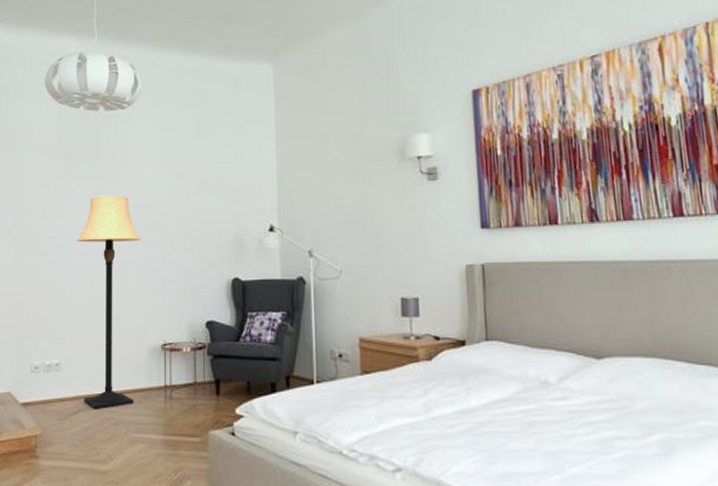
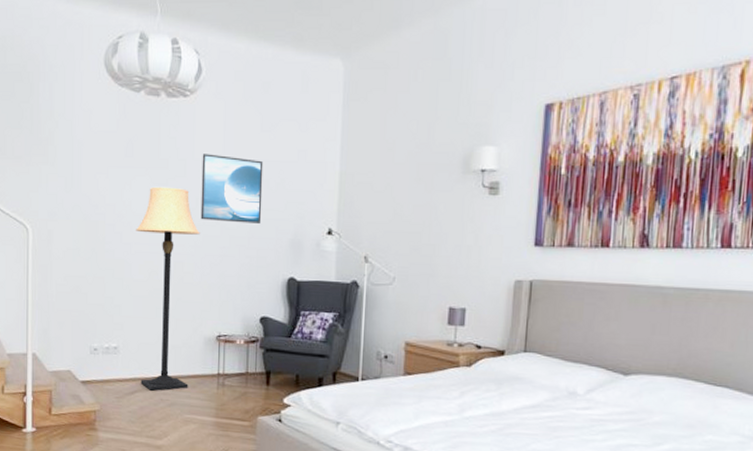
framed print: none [141,160,202,226] -> present [200,154,264,223]

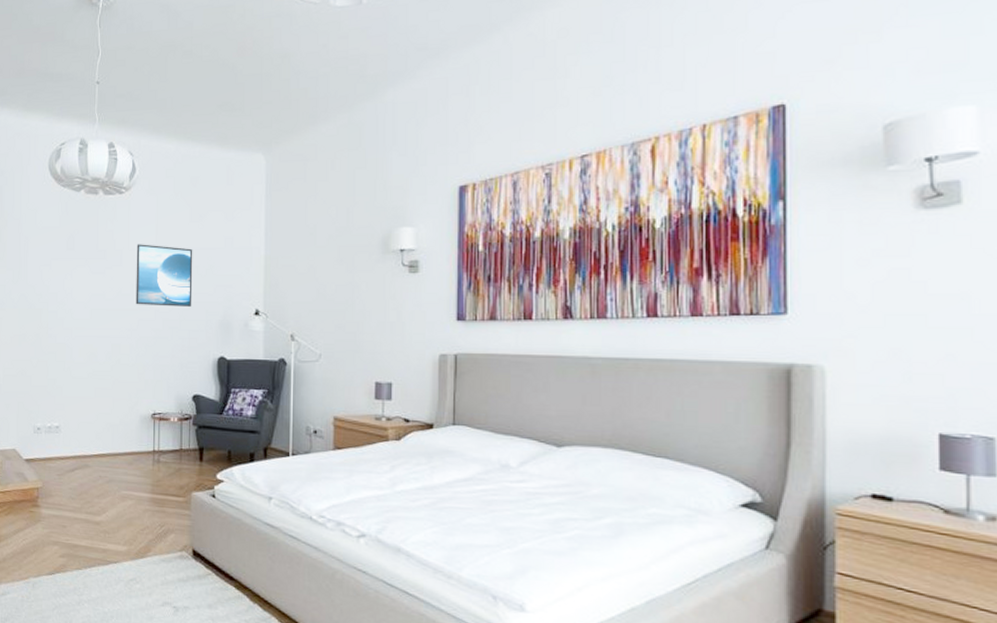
lamp: present [136,186,200,391] -> none [76,275,135,468]

